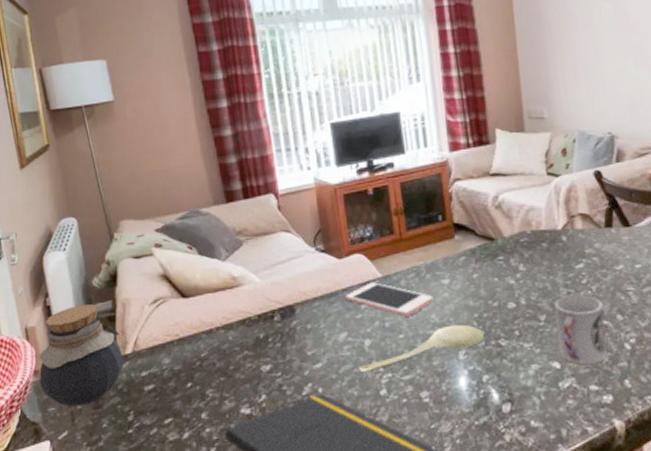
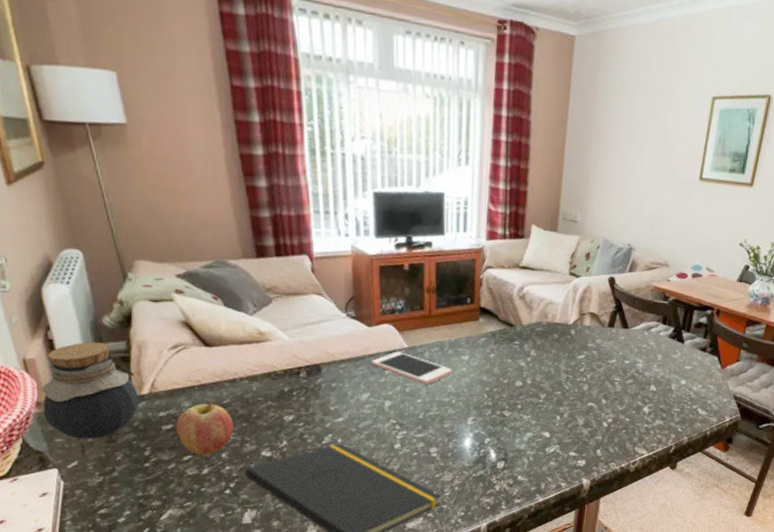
fruit: none [157,353,212,417] -> present [175,399,233,455]
spoon: present [359,324,485,373] -> none [377,395,492,429]
cup: present [555,294,607,364] -> none [551,379,593,436]

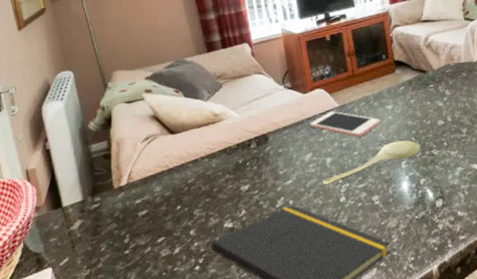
jar: present [42,342,139,439] -> none [40,145,119,236]
fruit: present [175,399,233,455] -> none [149,180,199,236]
spoon: none [377,395,492,429] -> present [322,140,421,186]

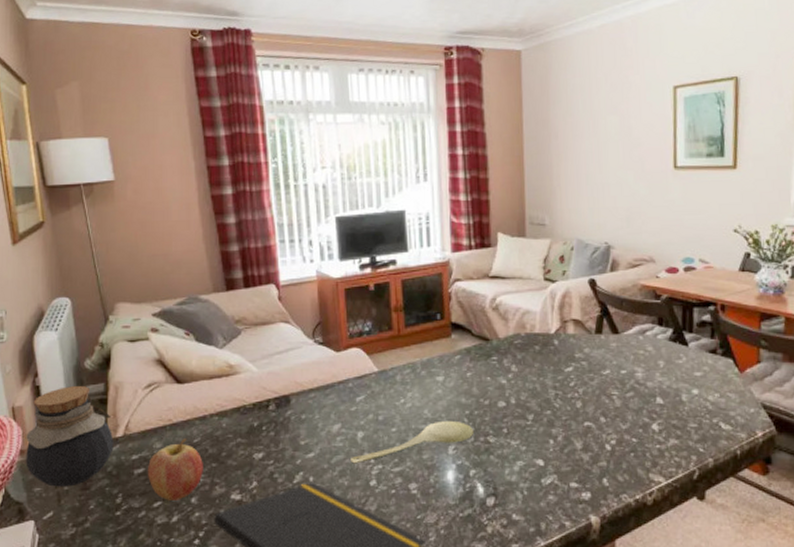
jar: none [40,145,119,236] -> present [26,386,114,487]
fruit: none [149,180,199,236] -> present [147,439,203,500]
cell phone: present [310,111,381,137] -> none [341,376,427,411]

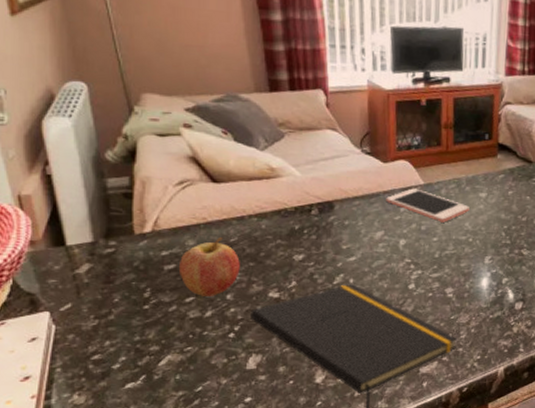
jar: present [26,386,114,487] -> none [37,177,141,280]
cell phone: none [341,376,427,411] -> present [386,188,469,223]
spoon: present [351,420,474,464] -> none [391,233,510,269]

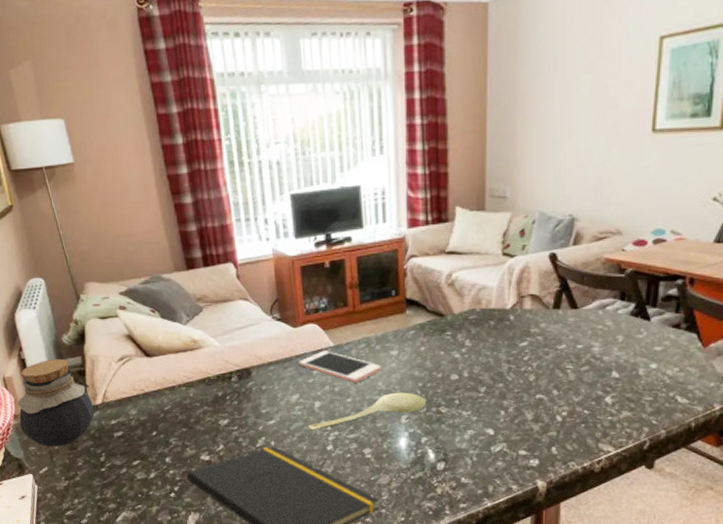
jar: none [37,177,141,280] -> present [18,359,95,447]
fruit: present [178,237,240,296] -> none [125,406,175,460]
spoon: none [391,233,510,269] -> present [309,392,427,431]

